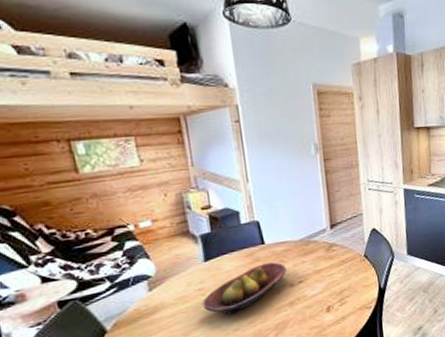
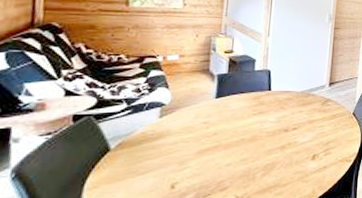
fruit bowl: present [202,262,287,315] -> none [203,108,285,150]

